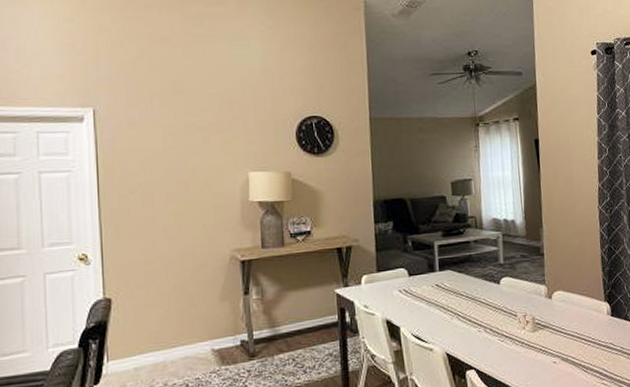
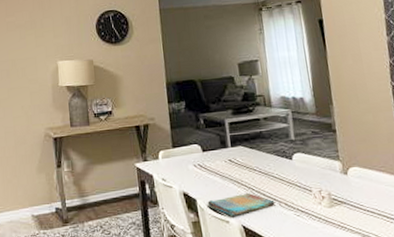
dish towel: none [411,318,480,344] -> present [207,192,275,216]

